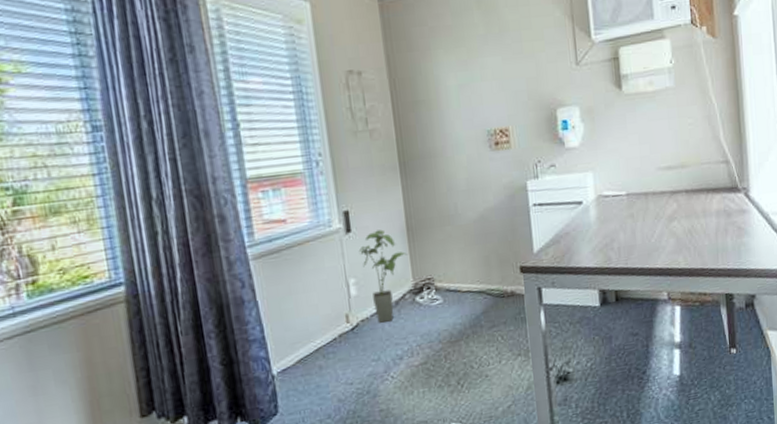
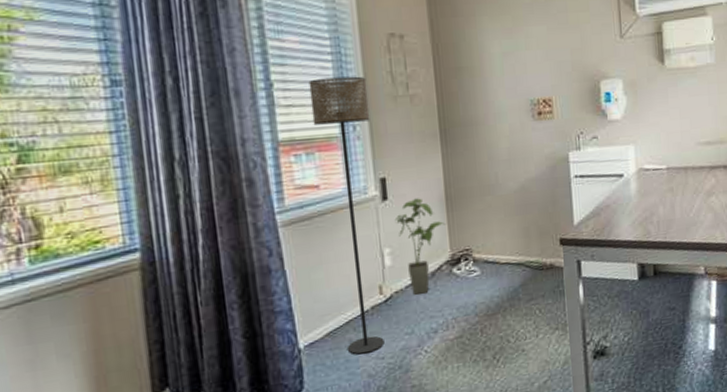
floor lamp: none [272,113,353,381] -> present [308,76,385,355]

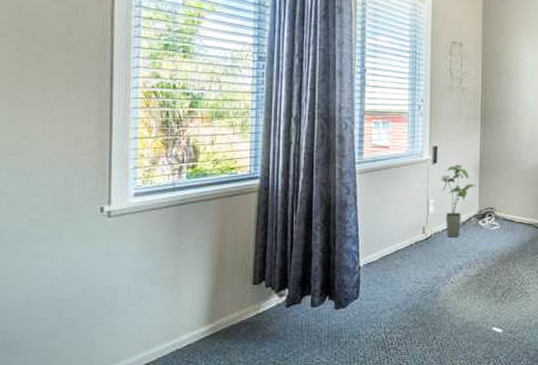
floor lamp: present [308,76,385,355] -> none [390,69,432,277]

